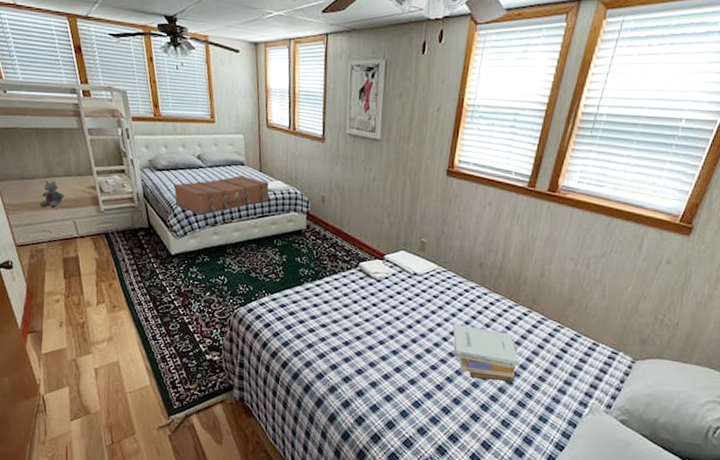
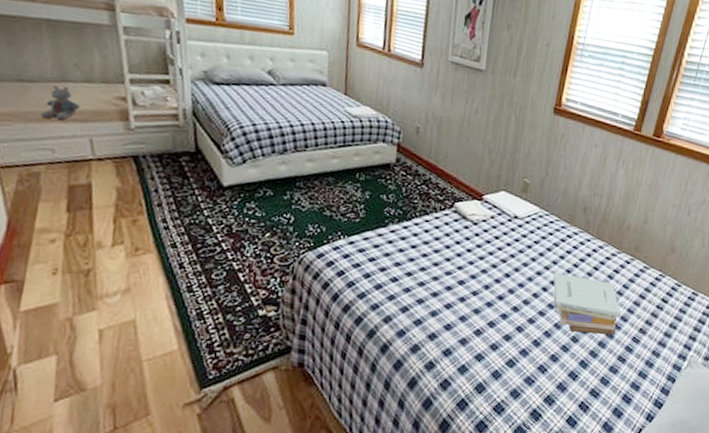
suitcase: present [173,175,269,216] -> none [233,97,355,141]

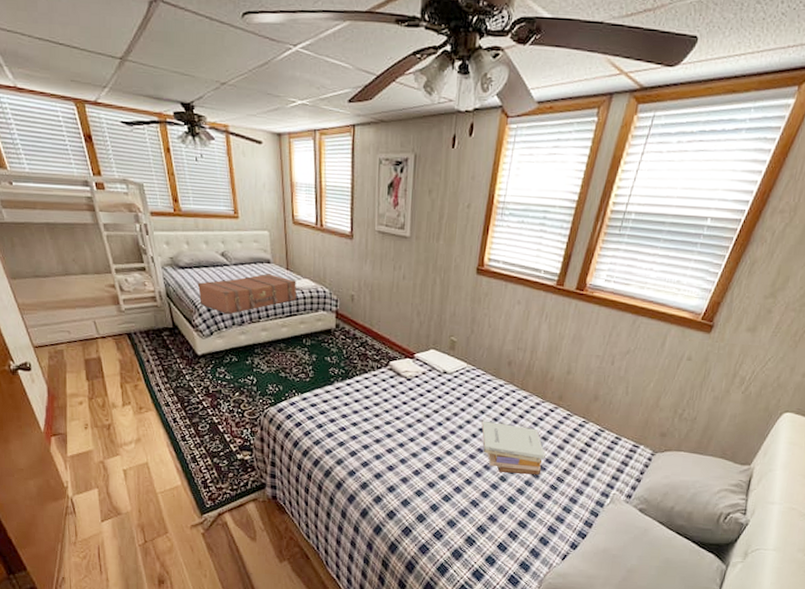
stuffed animal: present [41,85,81,121] -> none [56,278,83,307]
suitcase: none [233,97,355,141] -> present [197,273,297,315]

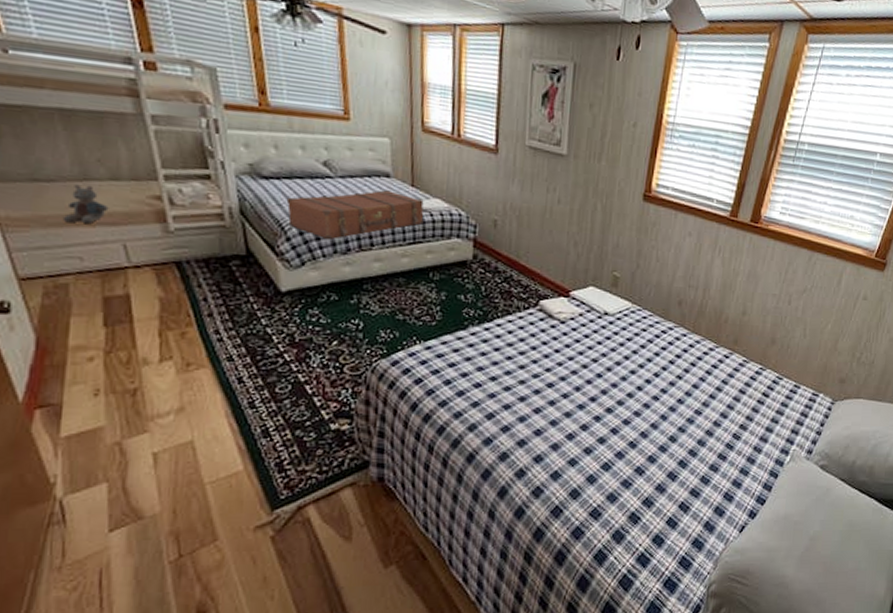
stuffed animal: none [56,278,83,307] -> present [64,184,109,225]
books: present [481,420,546,476] -> none [648,370,720,433]

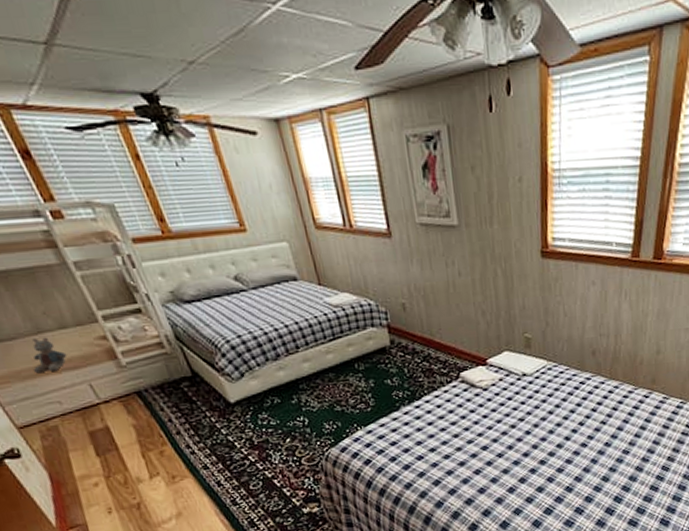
suitcase: present [286,190,424,241] -> none [211,293,339,350]

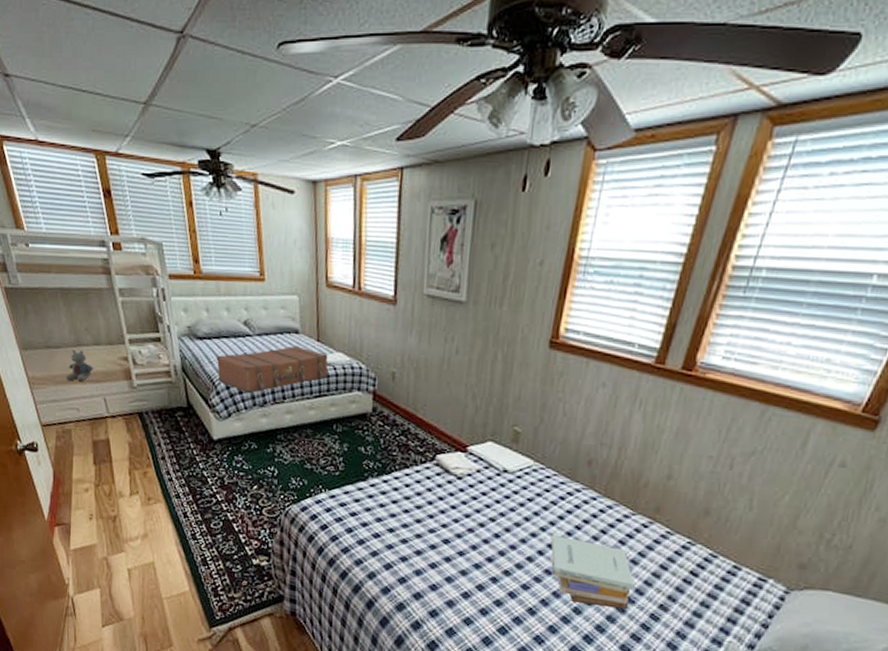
suitcase: none [211,293,339,350] -> present [216,346,328,394]
books: none [573,419,647,473] -> present [550,534,635,610]

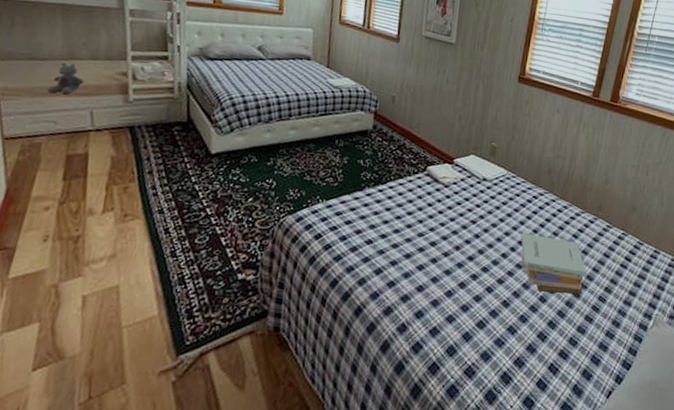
suitcase: present [216,346,328,394] -> none [225,70,336,111]

